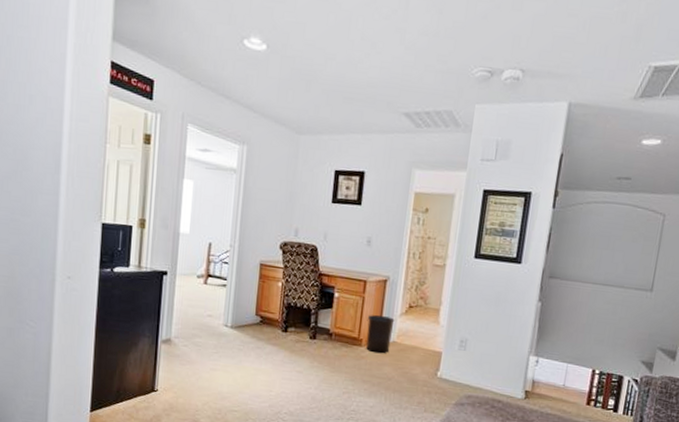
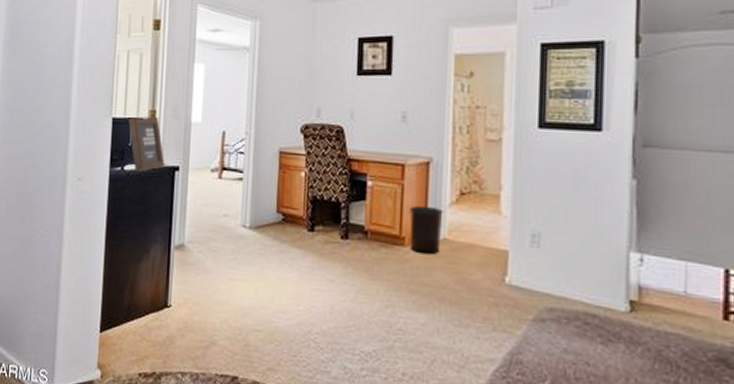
picture frame: none [118,223,154,274] -> present [128,116,165,172]

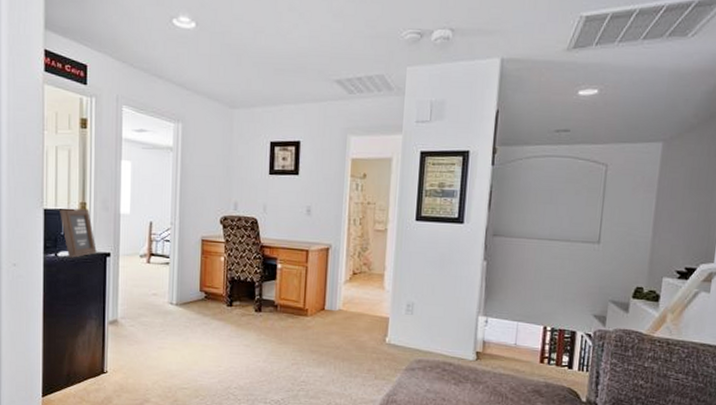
waste bin: present [410,206,444,255] -> none [312,284,339,323]

